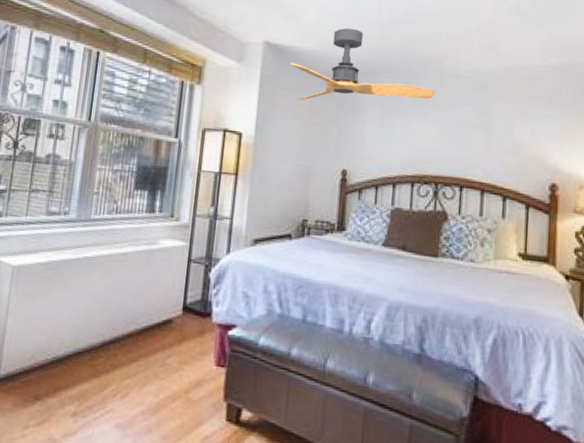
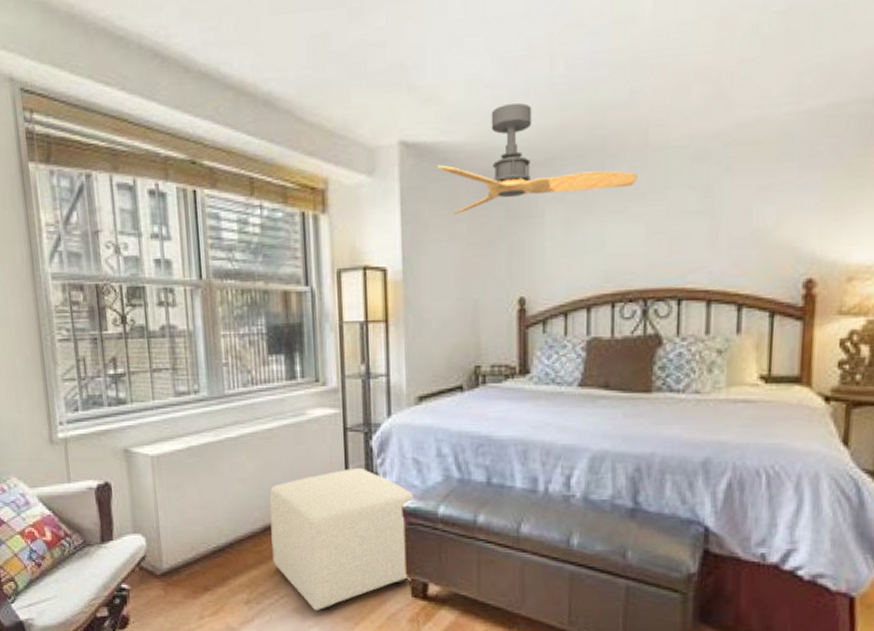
ottoman: none [105,295,240,429] -> present [269,467,415,611]

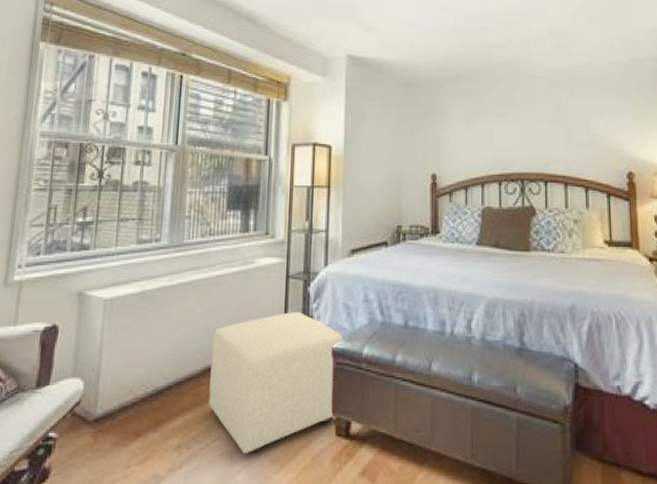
ceiling fan: present [437,102,638,214] -> none [374,37,514,109]

